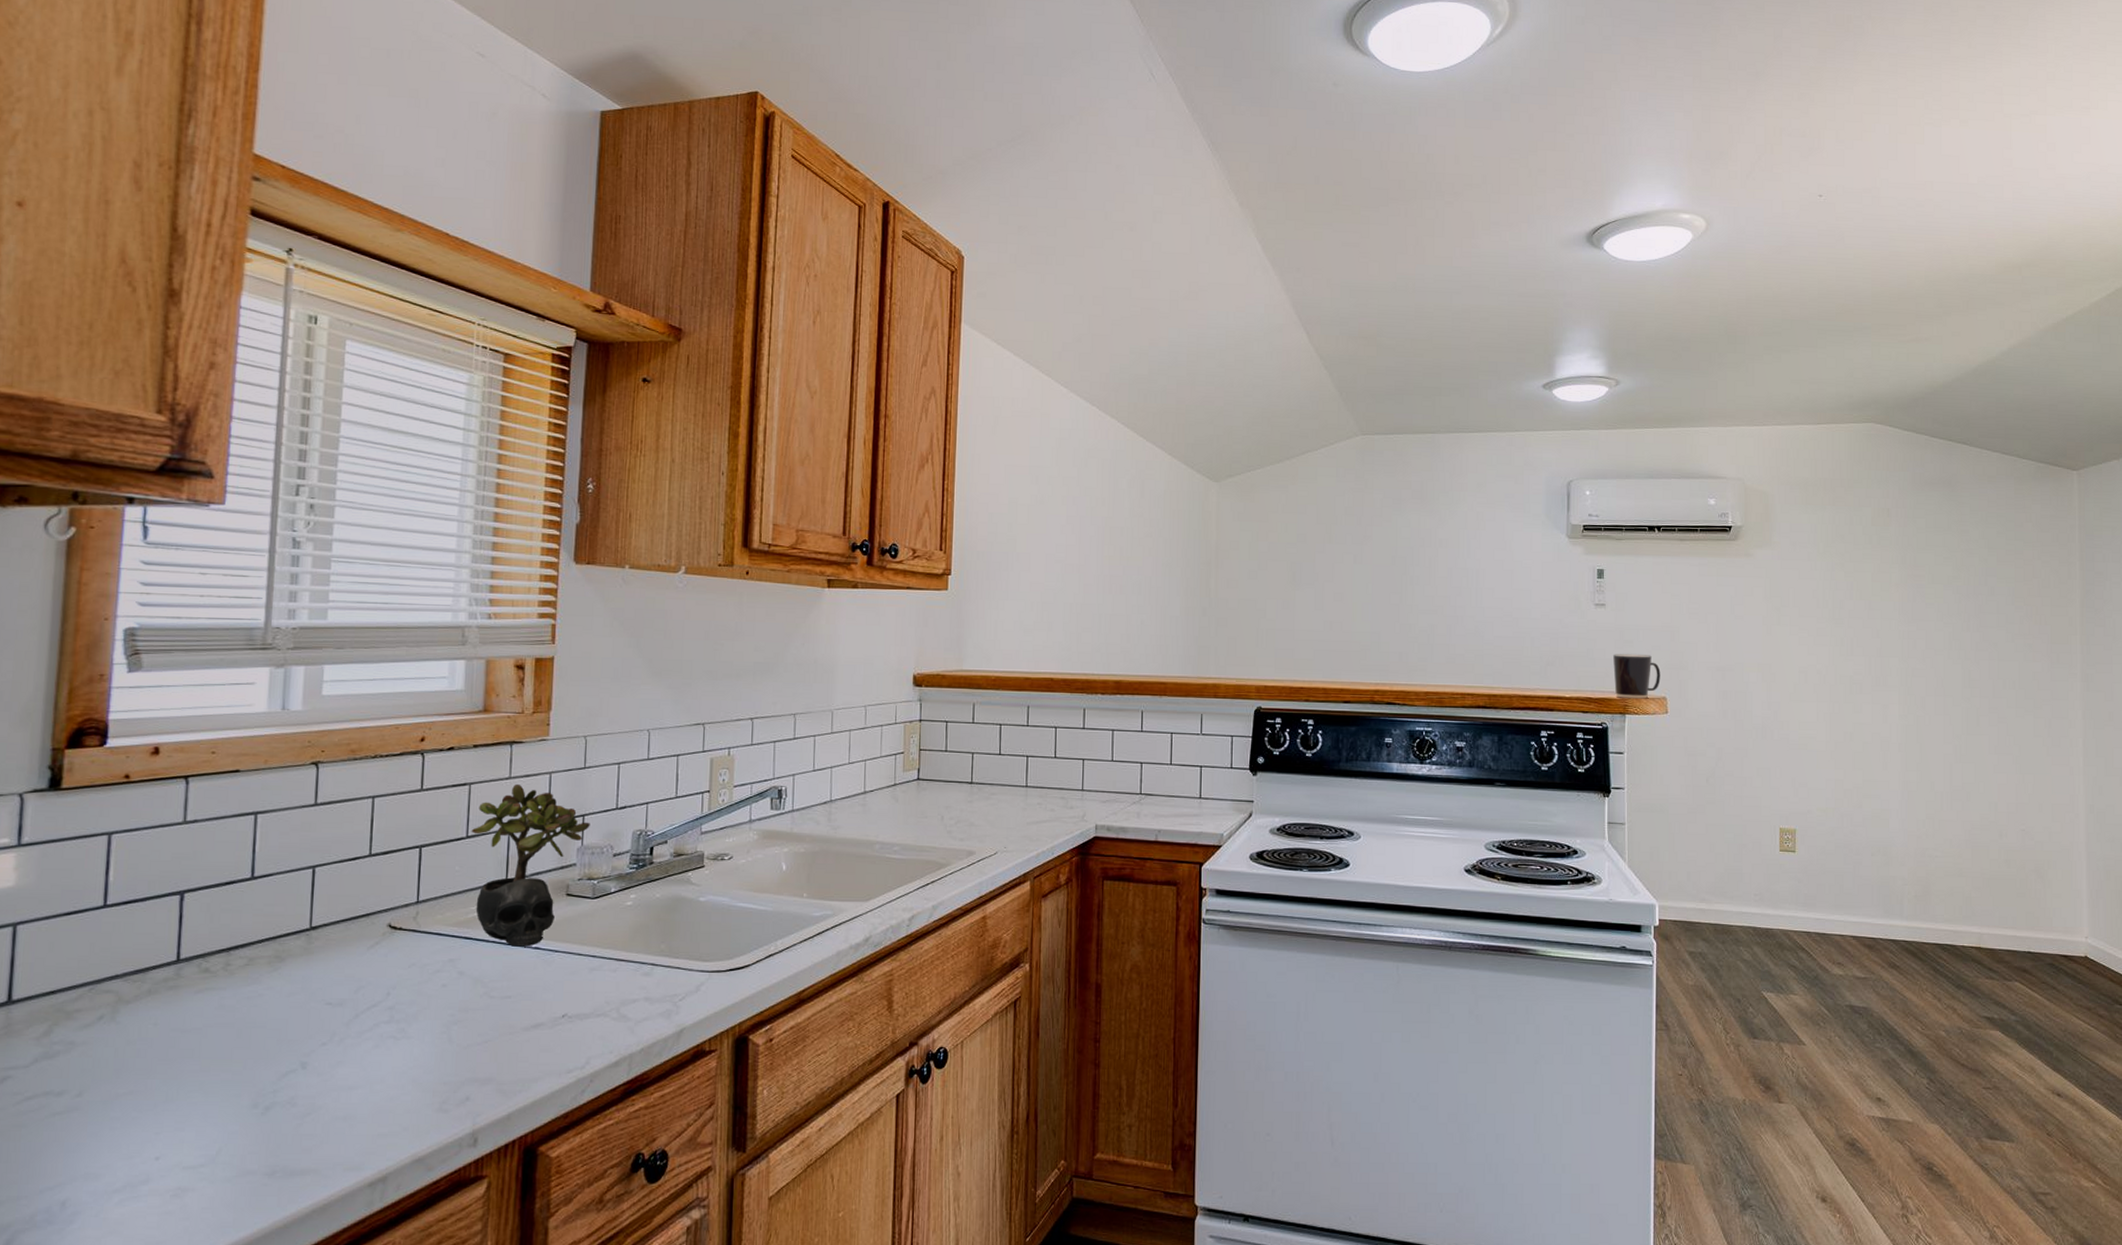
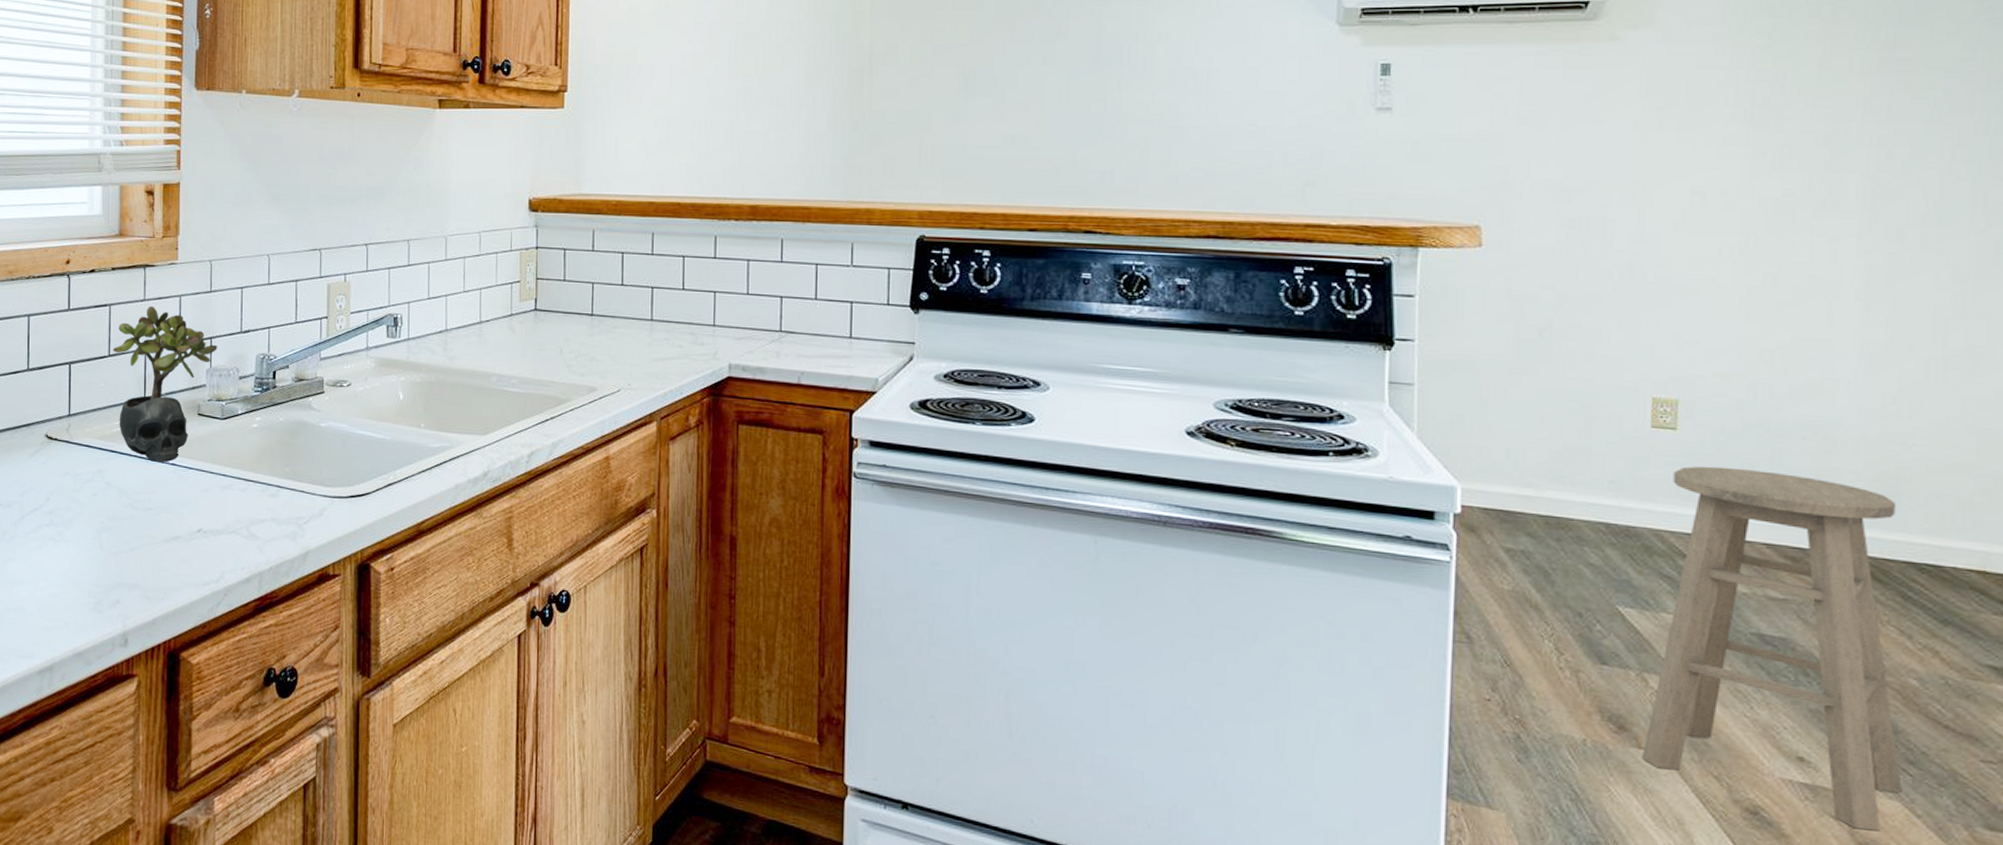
mug: present [1612,653,1661,699] -> none [1400,170,1473,228]
bar stool: none [1781,879,1939,1149] -> present [1641,466,1902,832]

